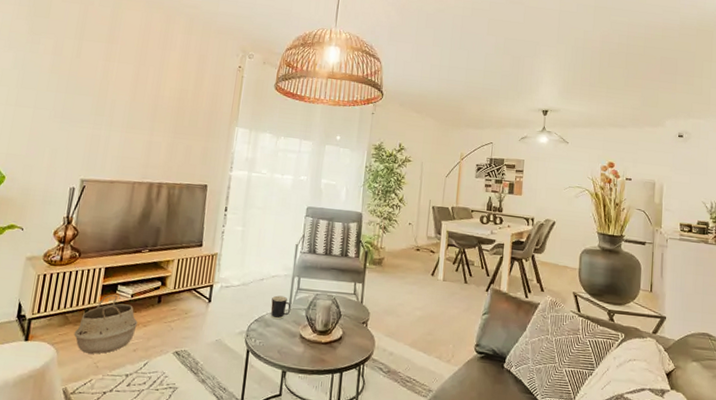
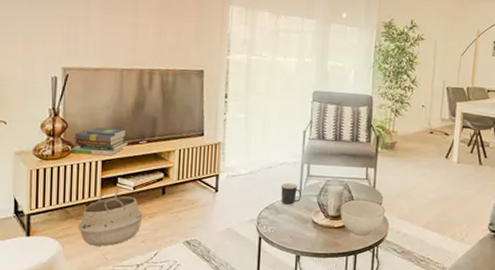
books: none [77,236,131,264] -> present [70,127,128,156]
bowl: none [327,314,373,353] -> present [340,199,386,236]

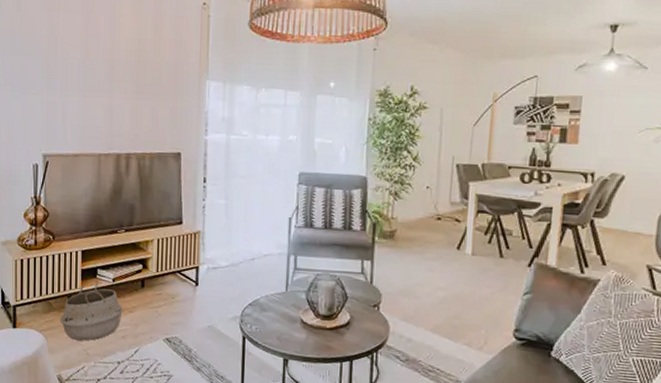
books: present [70,127,128,156] -> none [52,216,106,246]
mug: present [281,183,302,207] -> none [265,276,289,304]
bowl: present [340,199,386,236] -> none [332,296,386,340]

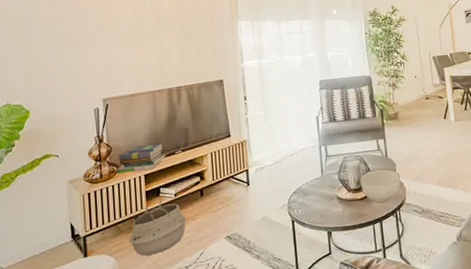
books: none [52,216,106,246] -> present [116,143,165,174]
bowl: none [332,296,386,340] -> present [359,168,401,203]

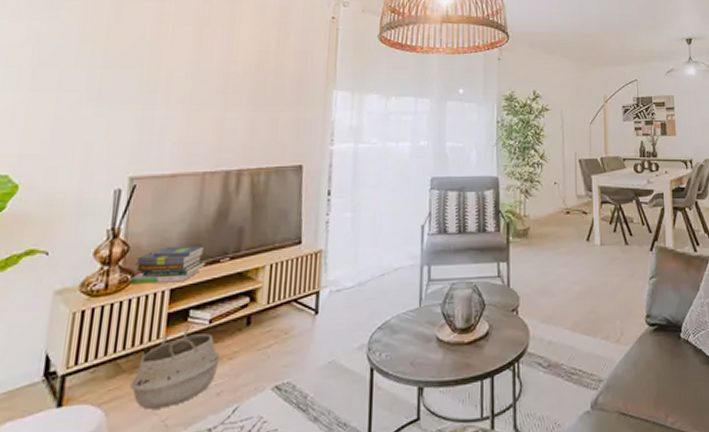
bowl: present [359,168,401,203] -> none [470,303,524,351]

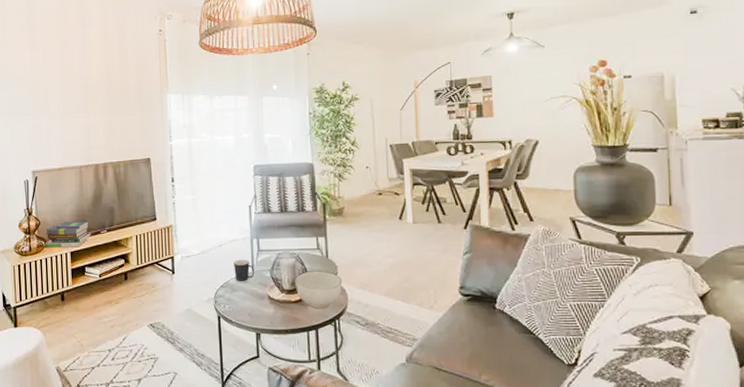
woven basket: present [129,323,220,410] -> none [55,276,110,333]
mug: none [396,292,423,323] -> present [234,259,255,284]
bowl: none [470,303,524,351] -> present [294,271,343,309]

